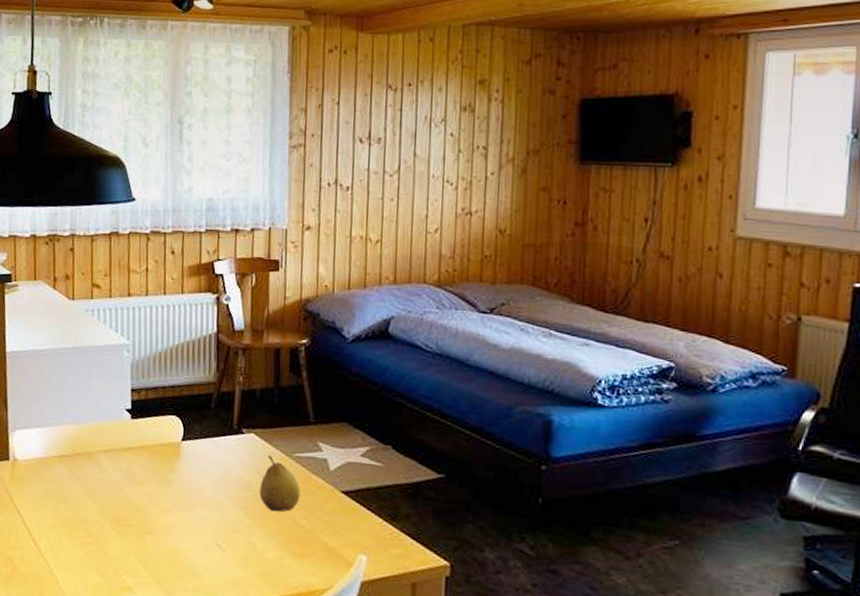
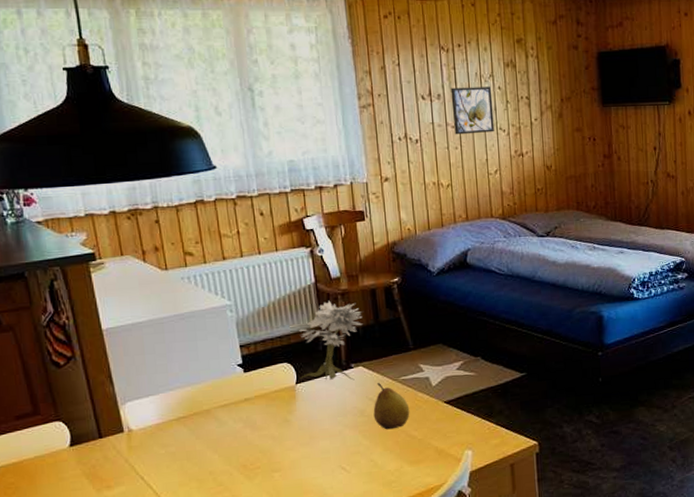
bonsai tree: none [186,354,262,448] -> present [299,300,363,381]
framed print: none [392,131,442,185] -> present [450,87,494,135]

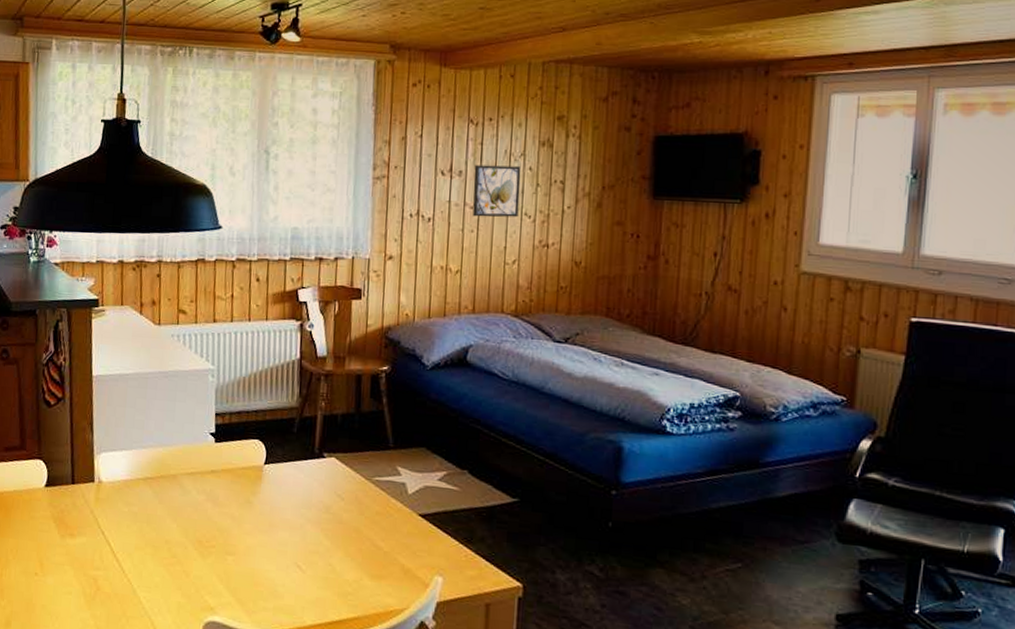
bonsai tree: present [299,300,363,381] -> none [268,380,344,472]
fruit: present [373,382,410,430] -> none [339,478,380,534]

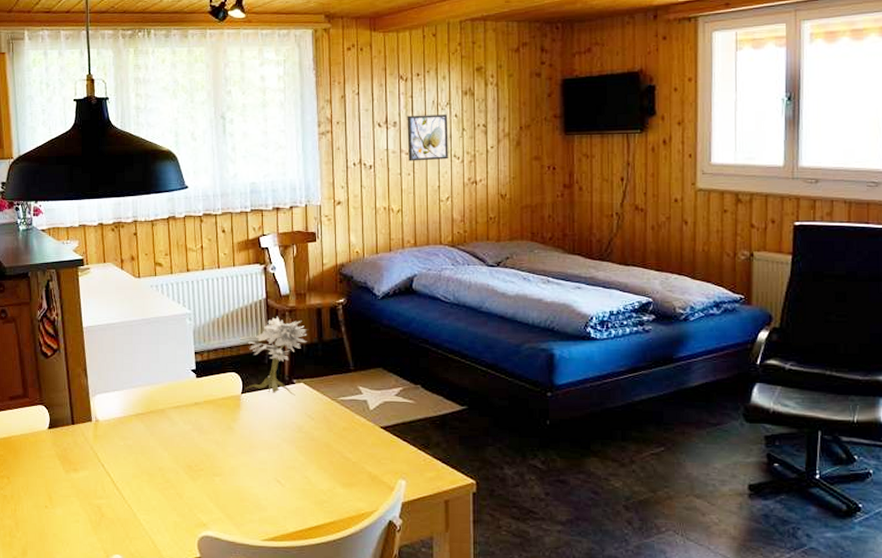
bonsai tree: none [268,380,344,472] -> present [245,316,307,396]

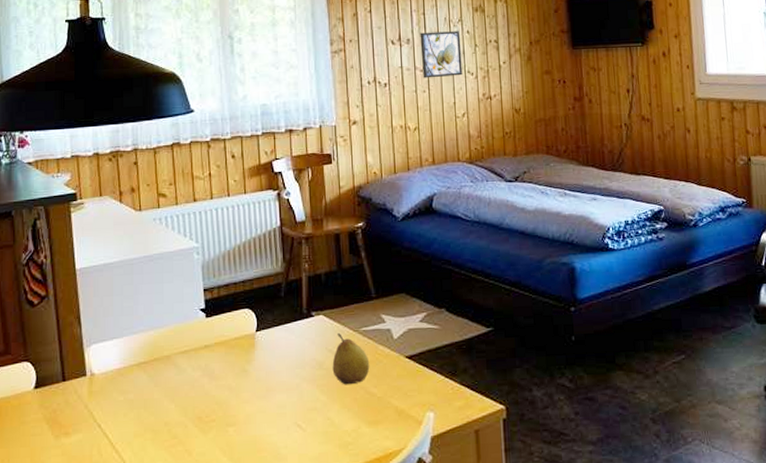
bonsai tree: present [245,316,307,396] -> none [259,244,325,330]
fruit: none [311,400,346,449] -> present [332,332,370,385]

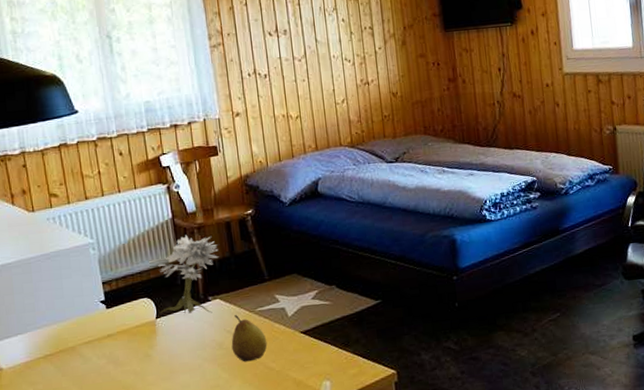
bonsai tree: none [259,244,325,330] -> present [158,235,219,314]
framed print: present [420,31,462,78] -> none [296,19,340,68]

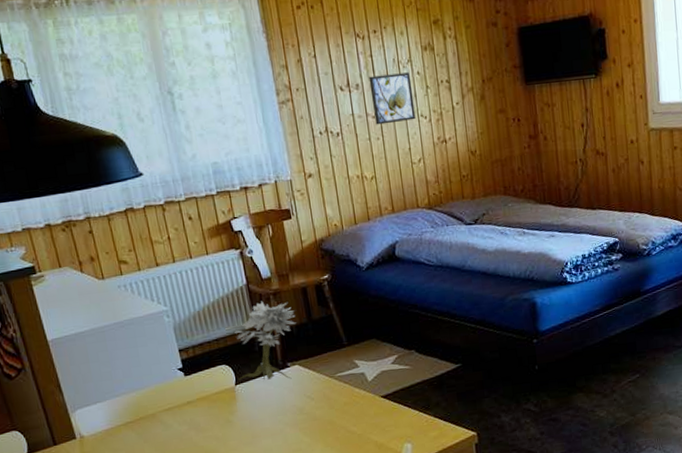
fruit: present [231,314,268,362] -> none [312,379,348,427]
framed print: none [296,19,340,68] -> present [369,72,416,125]

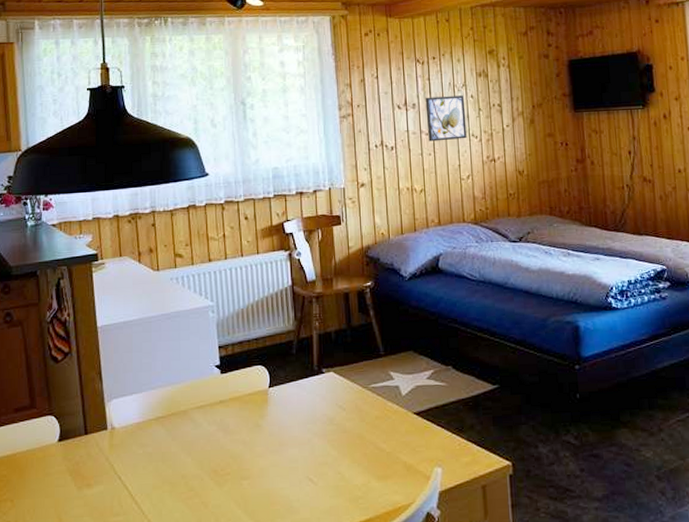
bonsai tree: present [234,301,296,380] -> none [272,303,335,386]

